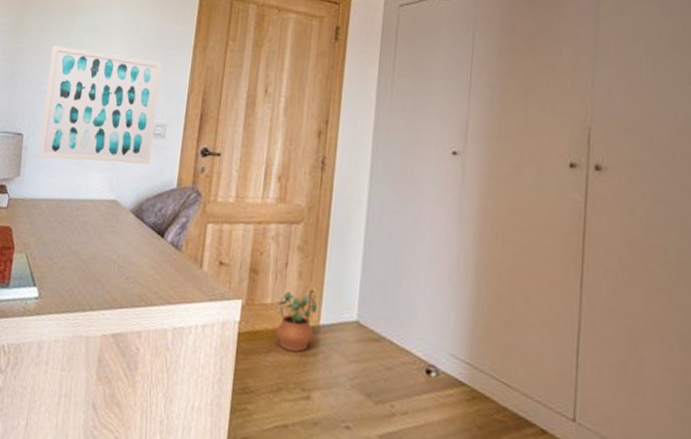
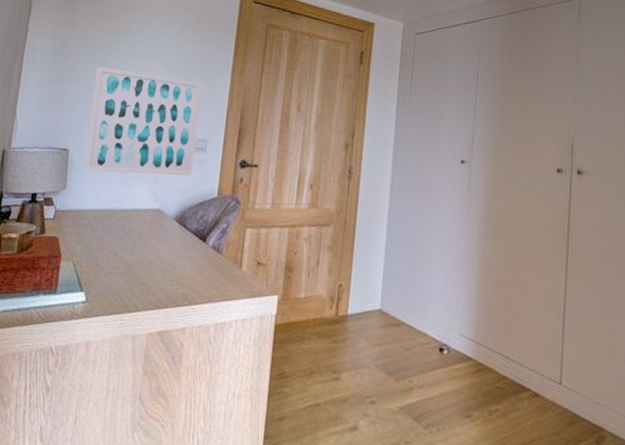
potted plant: present [275,291,318,352] -> none [308,286,346,339]

